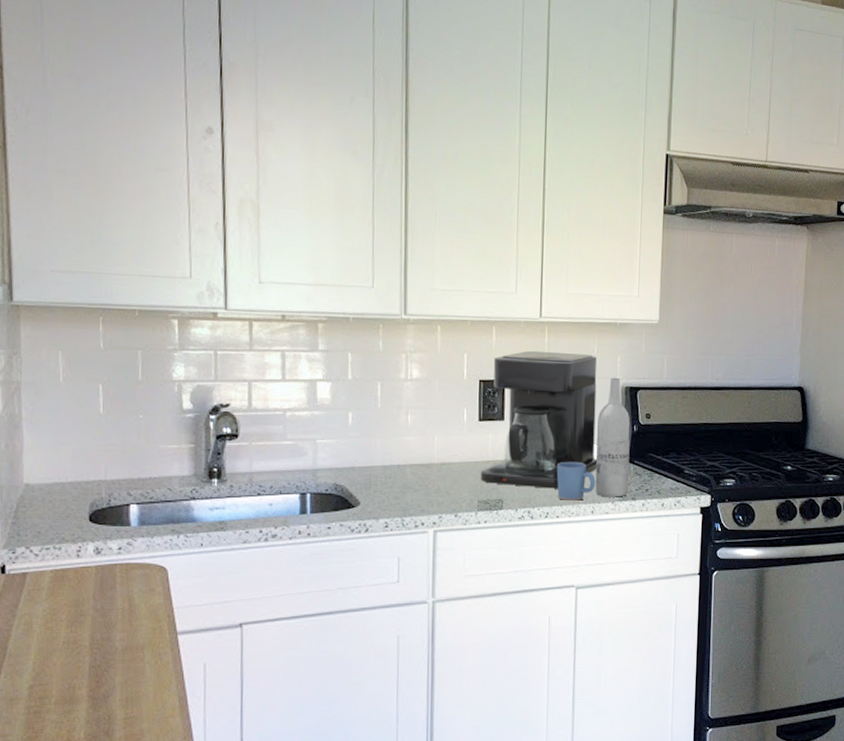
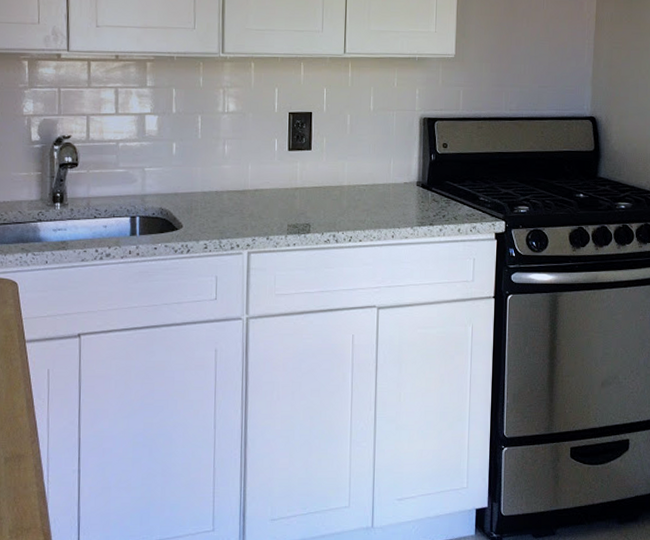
coffee maker: present [480,350,598,489] -> none [289,84,398,214]
mug: present [556,461,596,502] -> none [359,188,396,226]
wine bottle: present [595,377,631,497] -> none [395,109,429,223]

